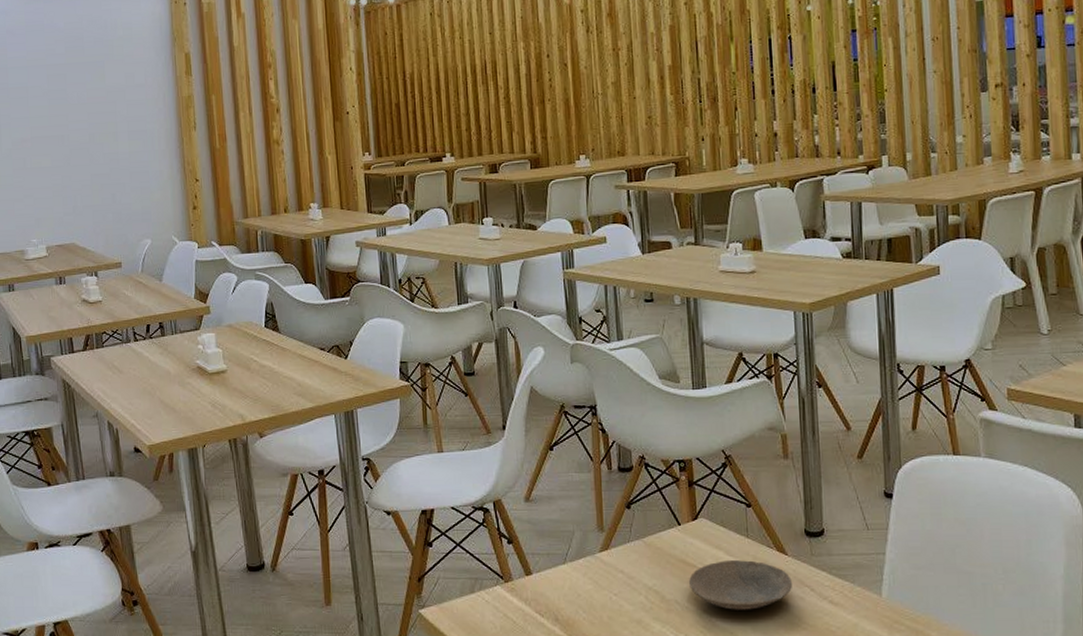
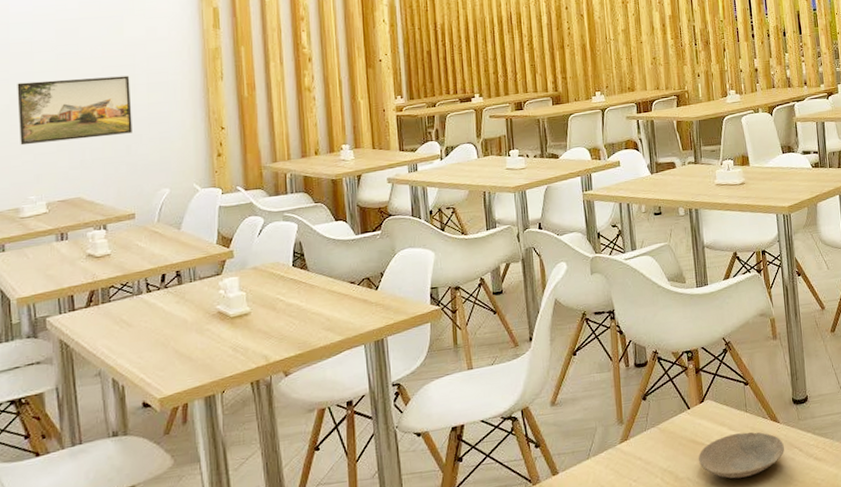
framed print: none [17,123,116,189] -> present [17,75,132,146]

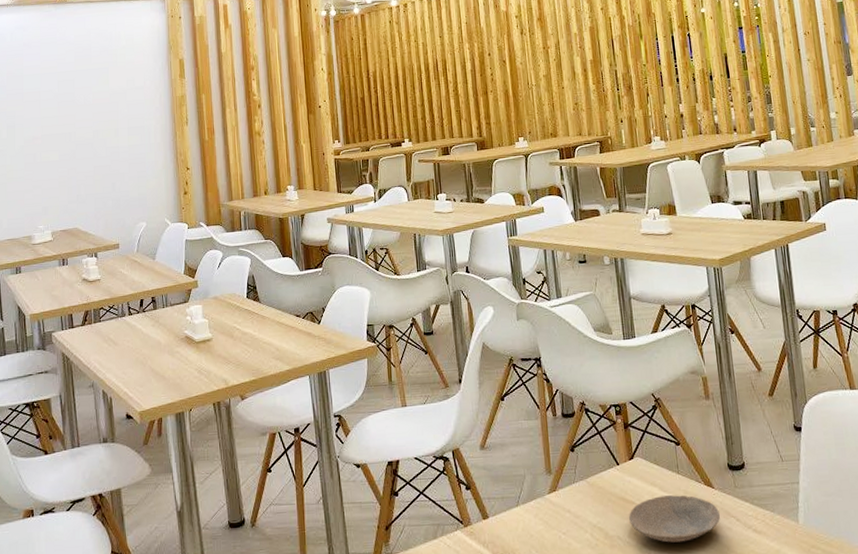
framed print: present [17,75,132,146] -> none [29,121,117,181]

